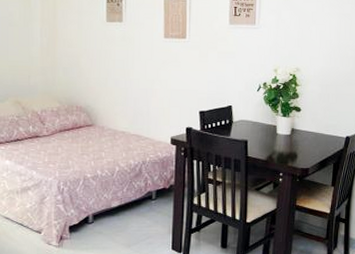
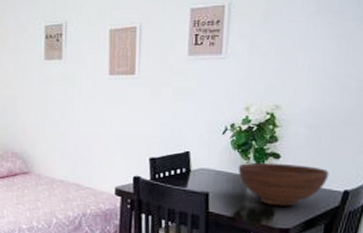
fruit bowl: none [269,115,336,150] -> present [238,162,329,207]

